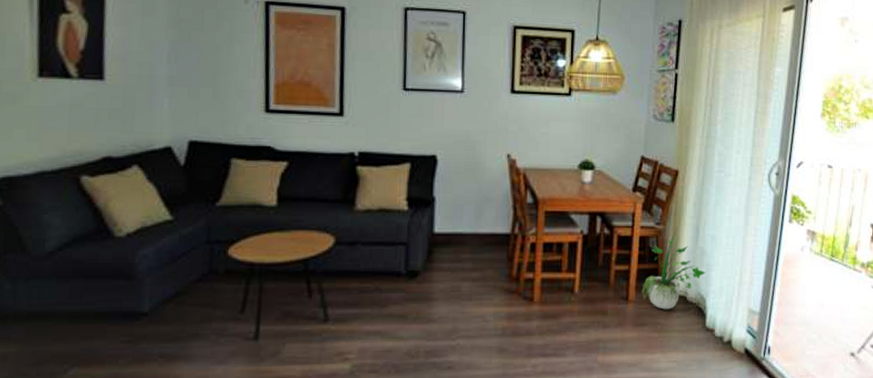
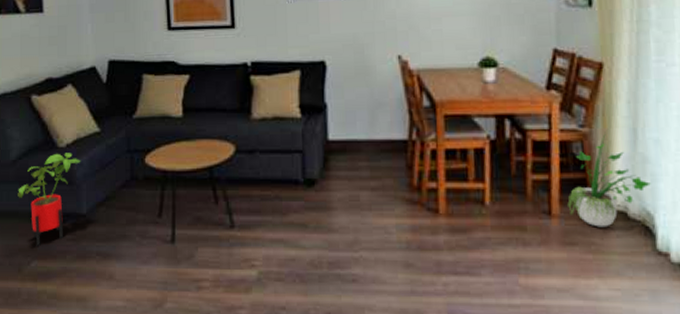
house plant: none [54,243,145,351] -> present [18,153,81,246]

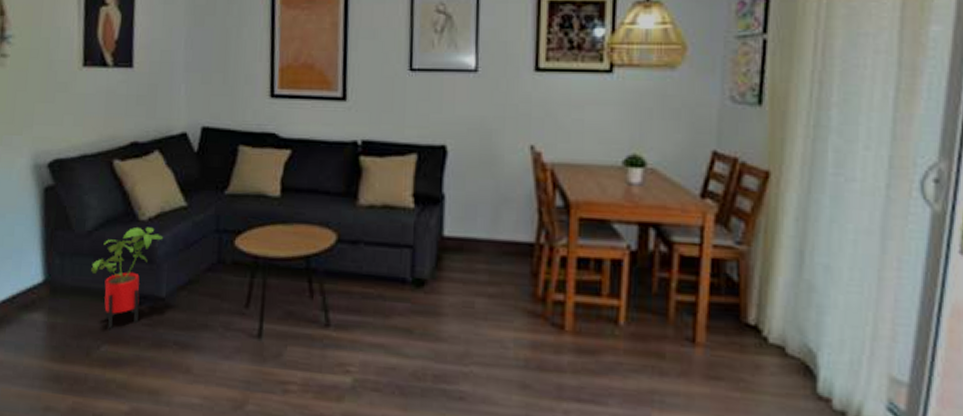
potted plant: present [567,133,651,228] -> none [715,253,816,363]

